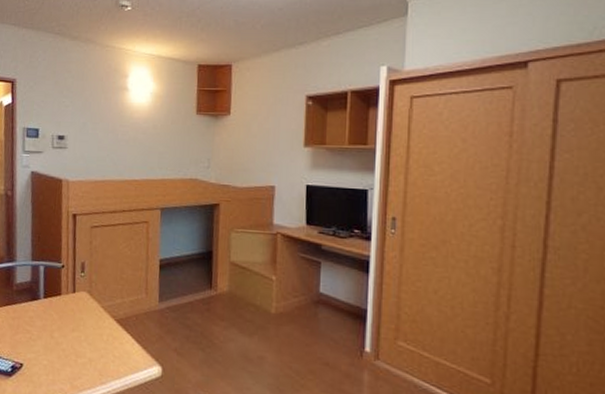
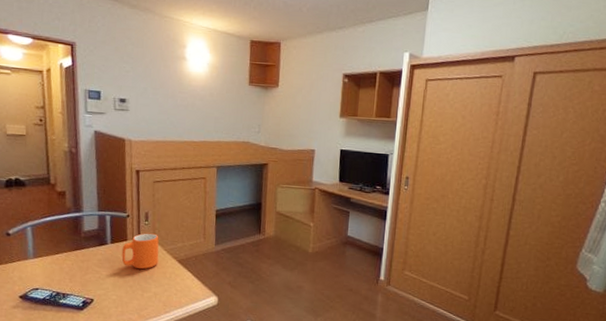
mug: none [54,286,96,330] -> present [121,233,159,270]

